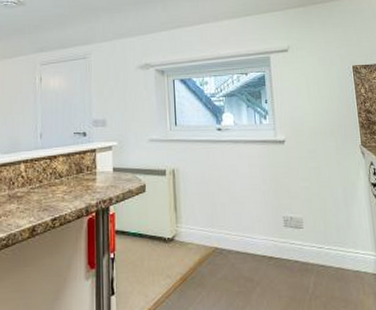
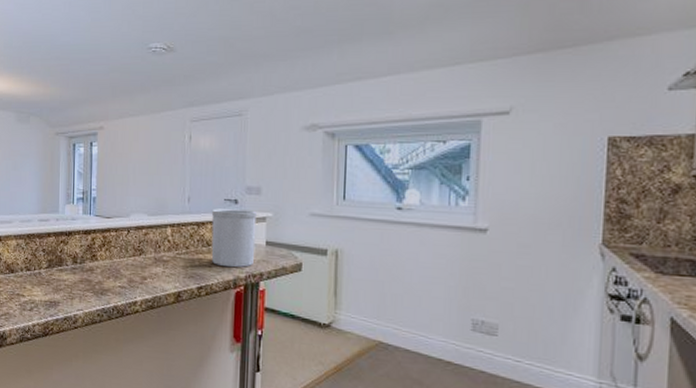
utensil holder: none [62,140,104,196] -> present [211,208,257,268]

